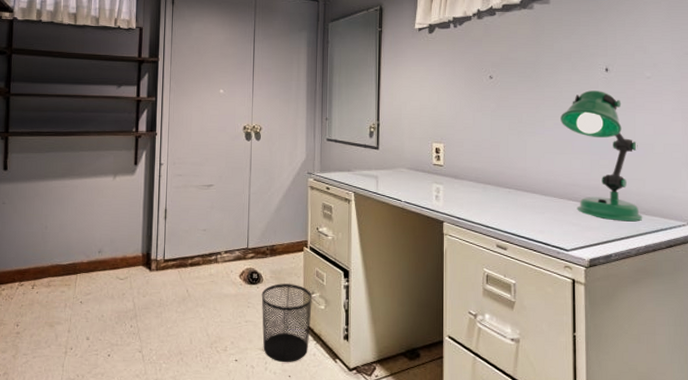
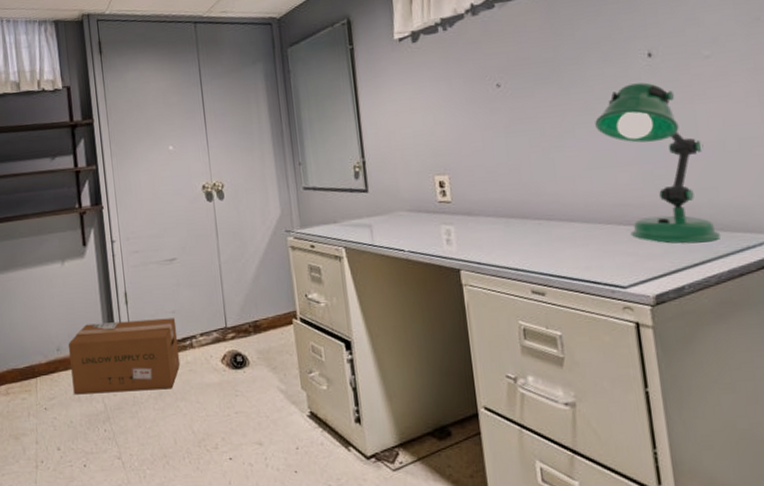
box: none [108,232,206,296] -> present [68,318,181,395]
waste bin: present [261,283,312,362] -> none [249,363,314,456]

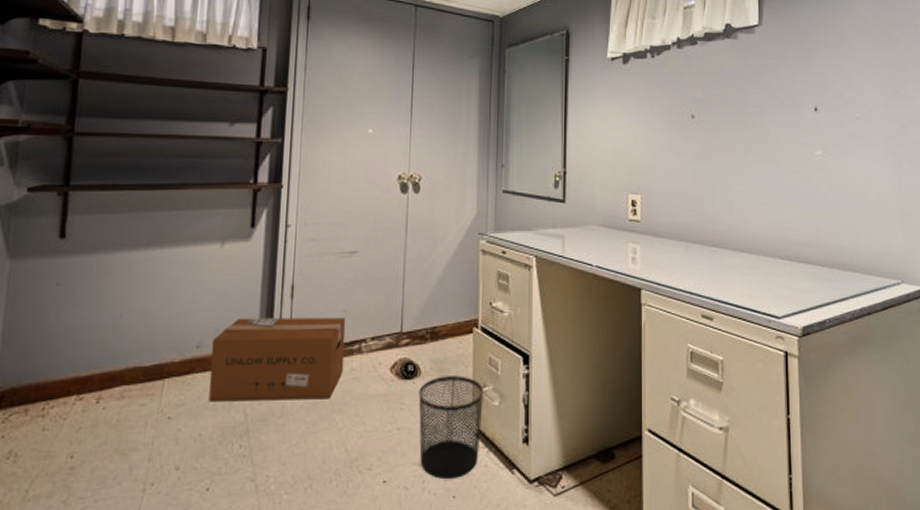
waste bin: none [249,363,314,456] -> present [418,376,484,479]
desk lamp: present [595,82,721,243] -> none [769,132,857,282]

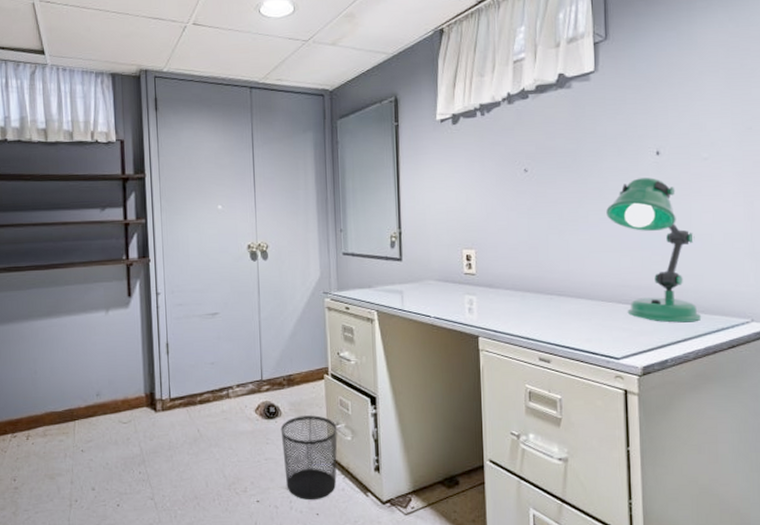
box: present [209,317,346,402] -> none [107,369,216,439]
desk lamp: none [769,132,857,282] -> present [606,177,702,323]

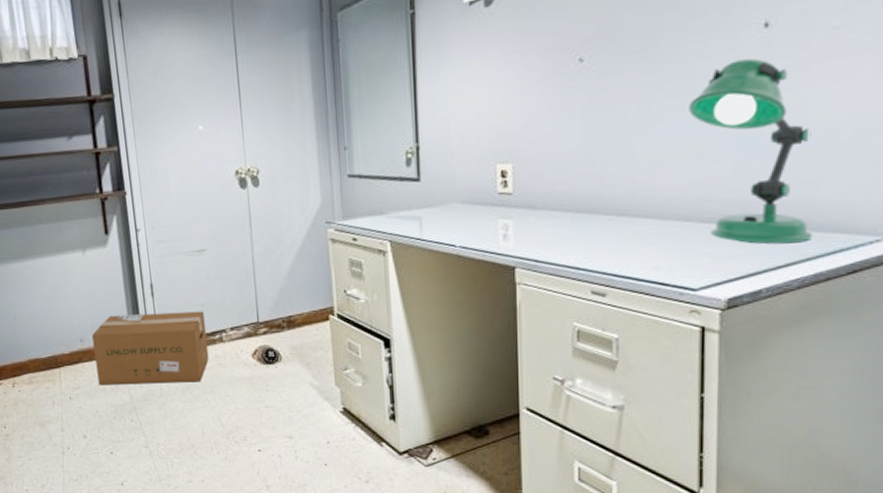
box: none [107,369,216,439] -> present [91,311,209,386]
waste bin: present [280,415,338,499] -> none [281,360,346,449]

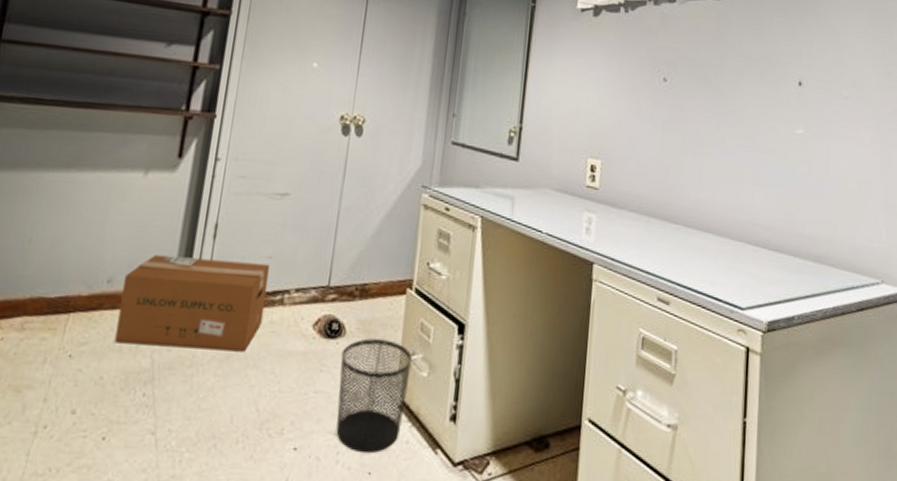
waste bin: none [281,360,346,449] -> present [336,338,412,453]
desk lamp: present [689,58,813,244] -> none [744,107,832,276]

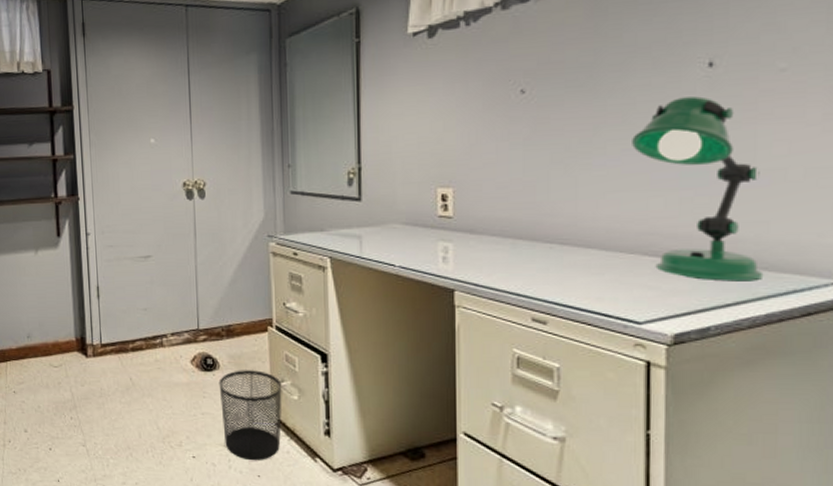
box: present [115,254,271,352] -> none [38,314,149,385]
desk lamp: none [744,107,832,276] -> present [632,96,764,282]

